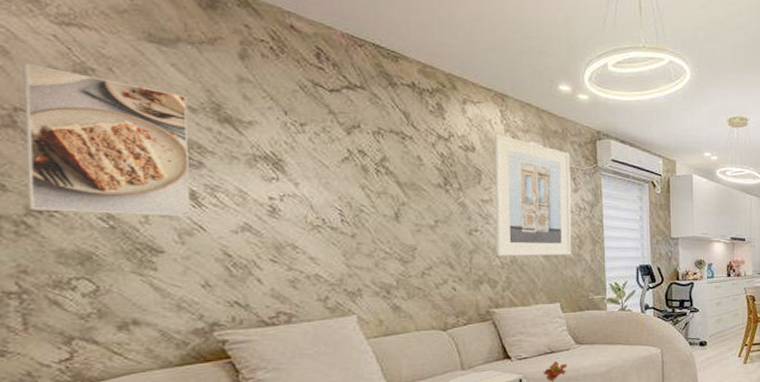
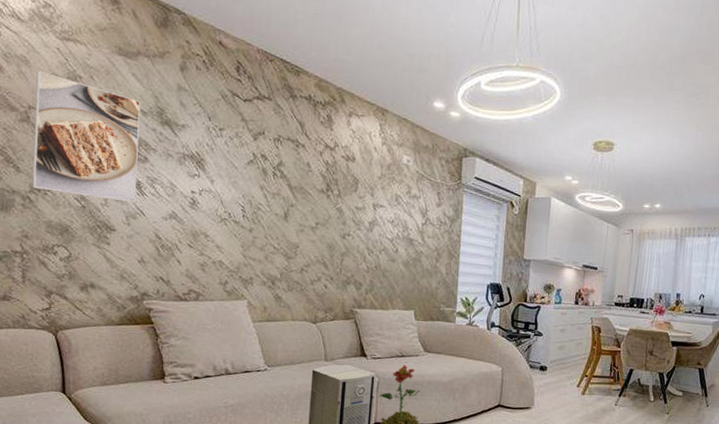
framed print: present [494,134,572,256] -> none [363,146,437,266]

